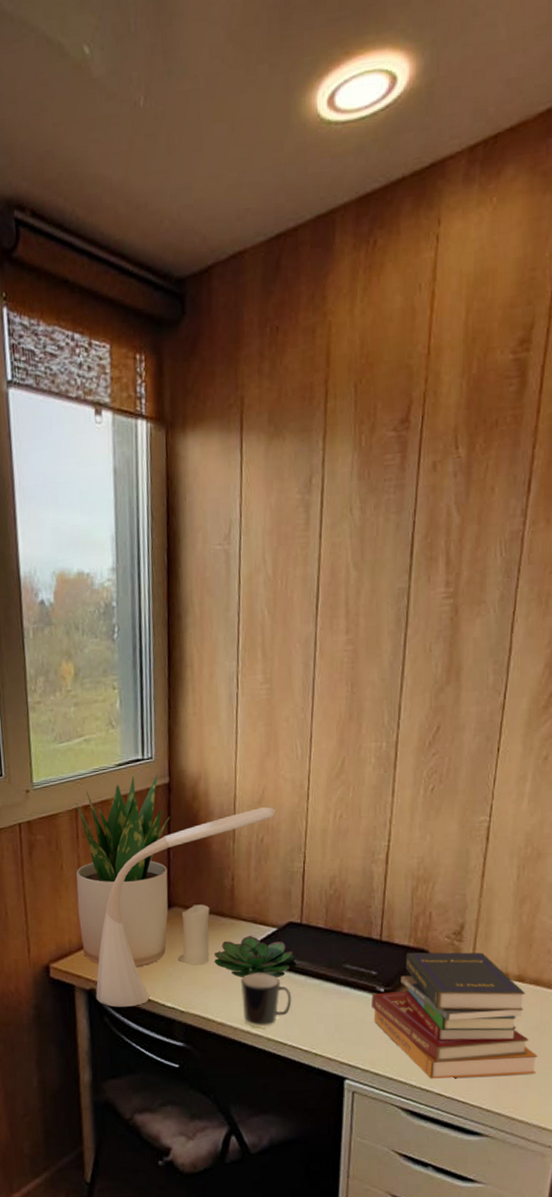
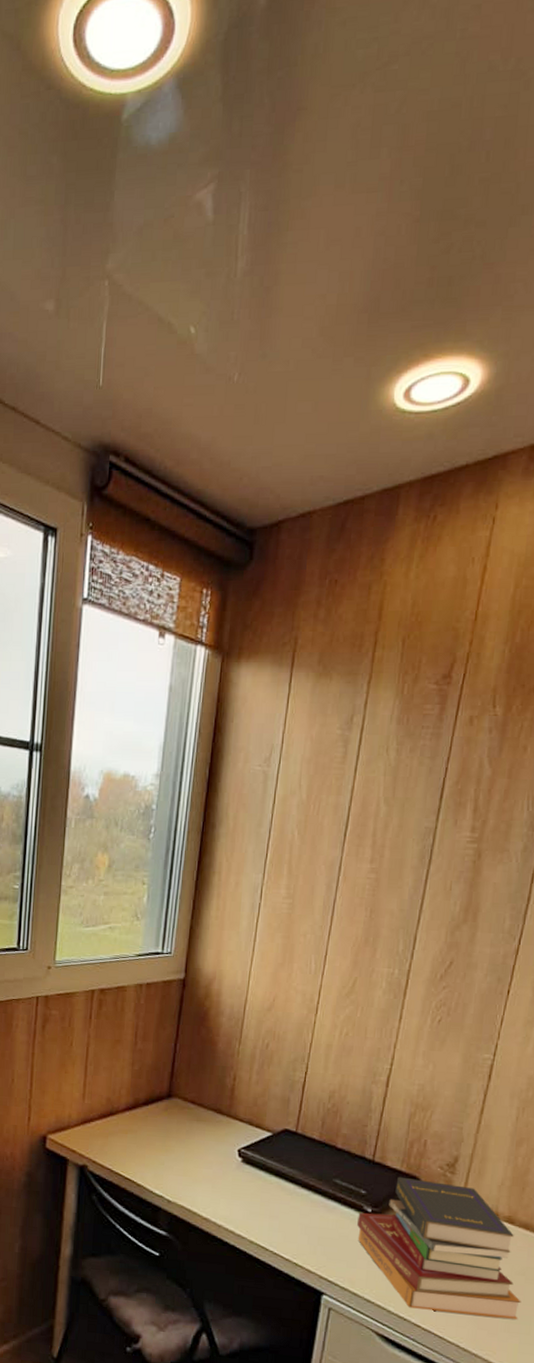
planter: present [76,774,170,968] -> none [80,968,182,1151]
desk lamp: present [96,806,276,1008] -> none [87,1014,284,1189]
candle: present [178,904,210,966] -> none [171,1098,209,1159]
succulent plant: present [213,935,297,978] -> none [206,1136,288,1182]
mug: present [240,973,292,1029] -> none [228,1174,279,1231]

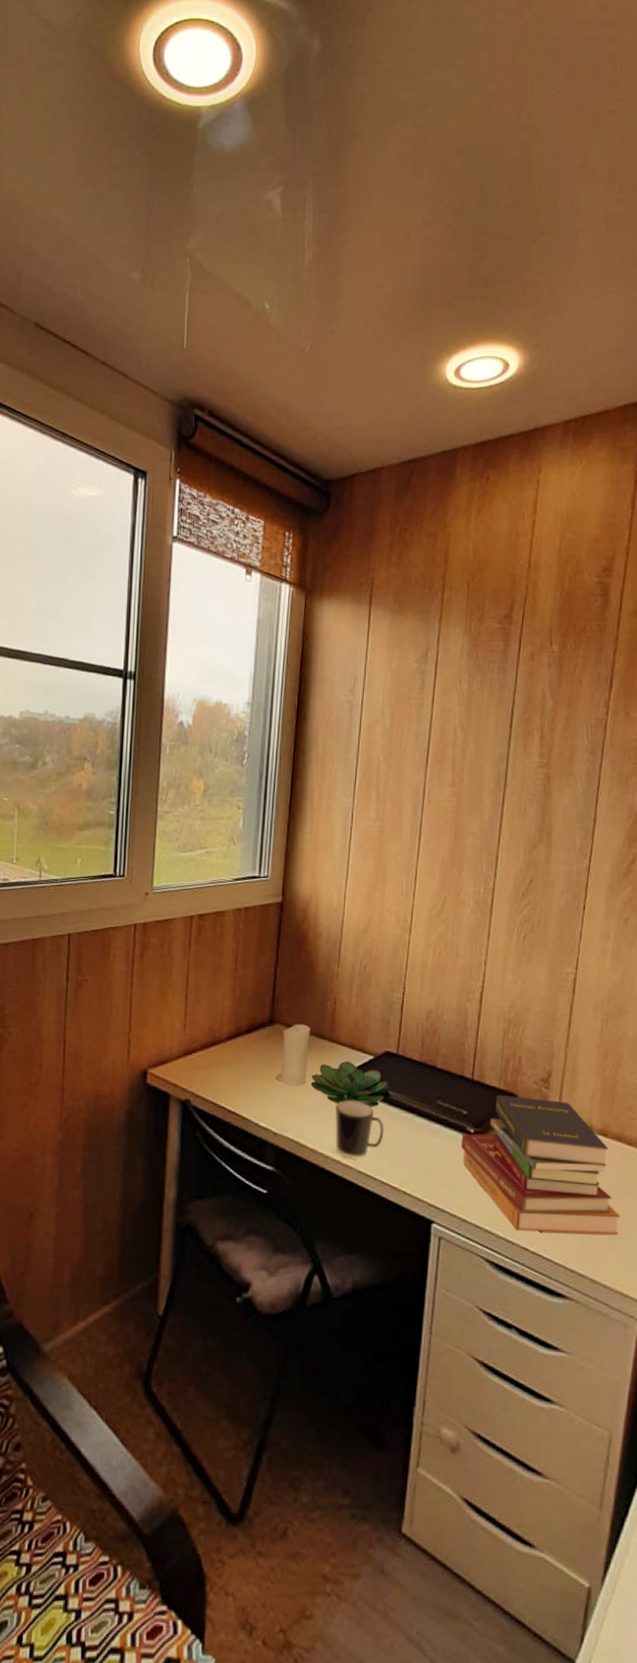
candle: none [171,1098,209,1159] -> present [275,1024,311,1087]
succulent plant: none [206,1136,288,1182] -> present [310,1060,391,1107]
mug: none [228,1174,279,1231] -> present [334,1100,384,1160]

